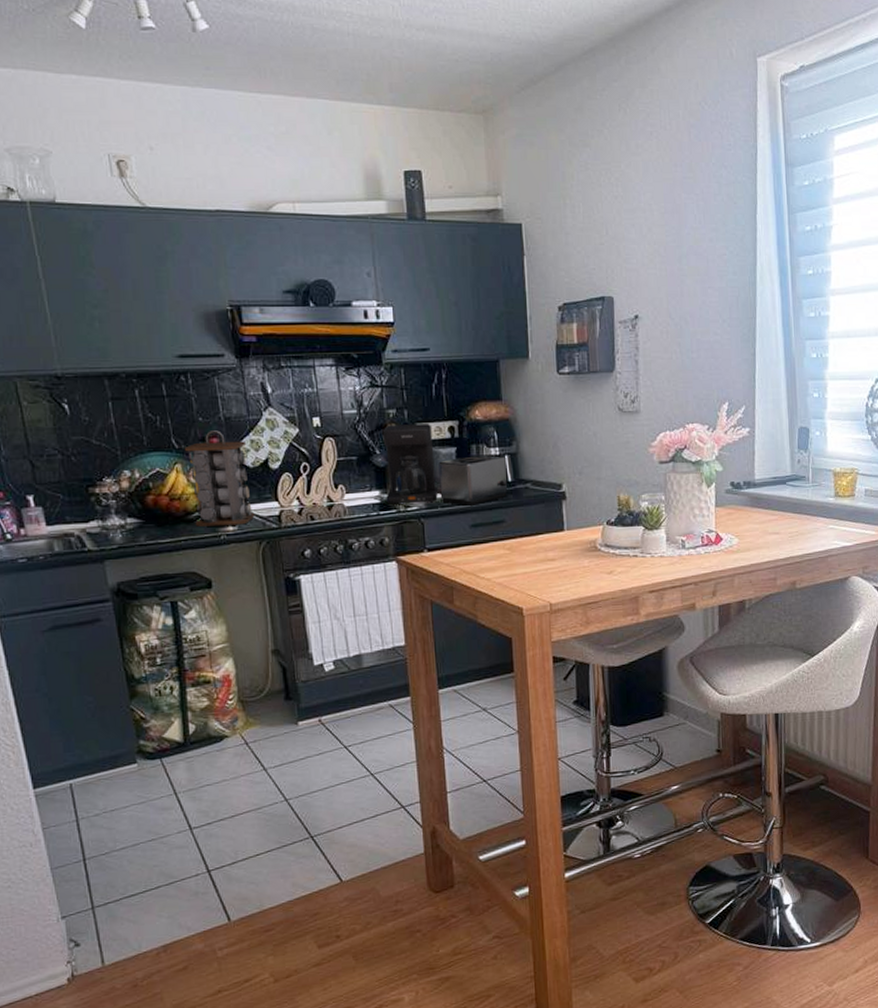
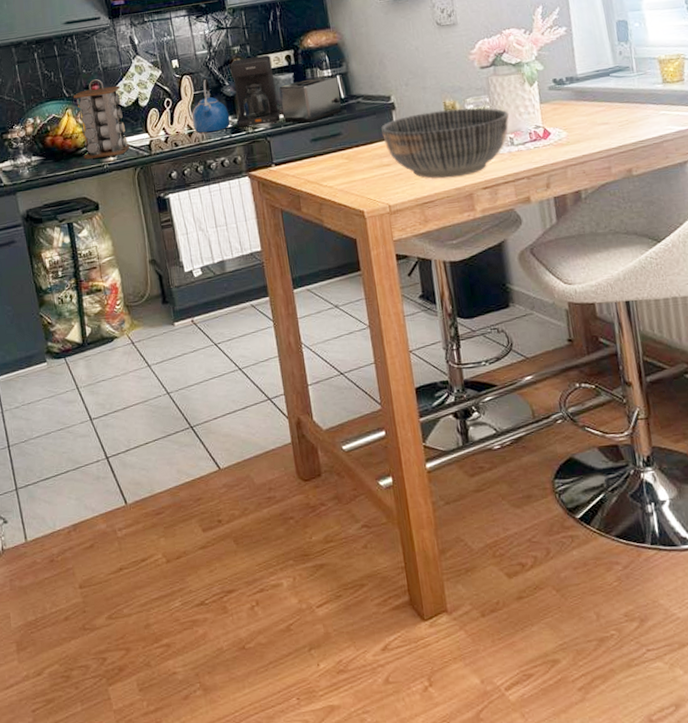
kettle: none [333,443,379,507] -> present [191,78,231,133]
bowl: none [548,504,684,578] -> present [380,107,510,178]

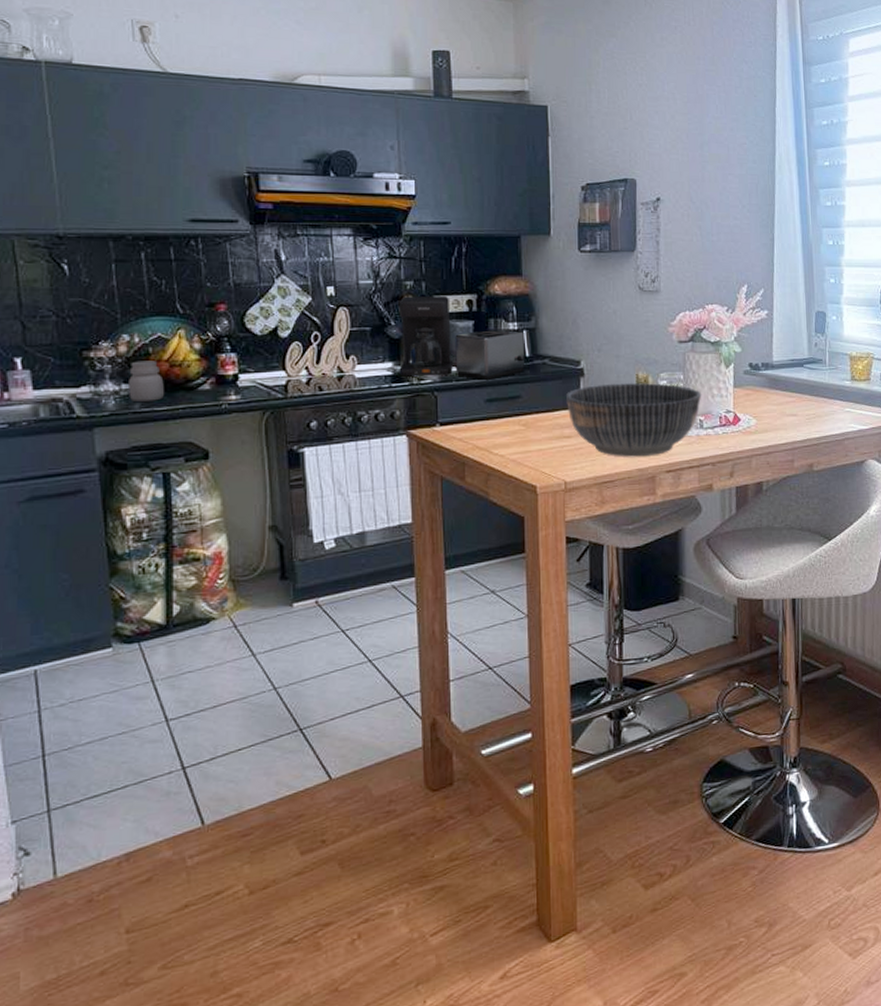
jar: none [36,136,62,170] -> present [129,361,164,403]
spice rack: present [72,78,130,159] -> none [189,295,260,396]
kettle: present [191,78,231,133] -> none [344,314,392,379]

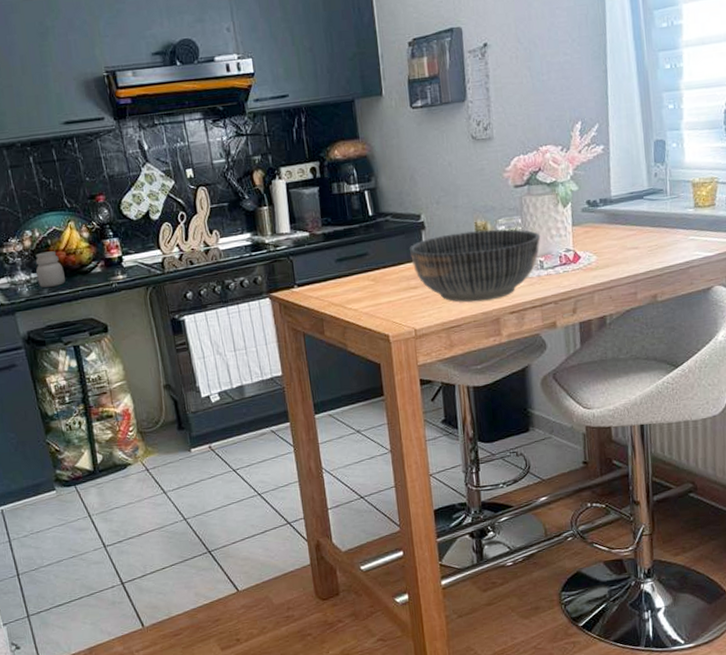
coffee maker: present [398,295,453,377] -> none [250,166,304,245]
toaster: present [455,329,526,380] -> none [303,192,370,242]

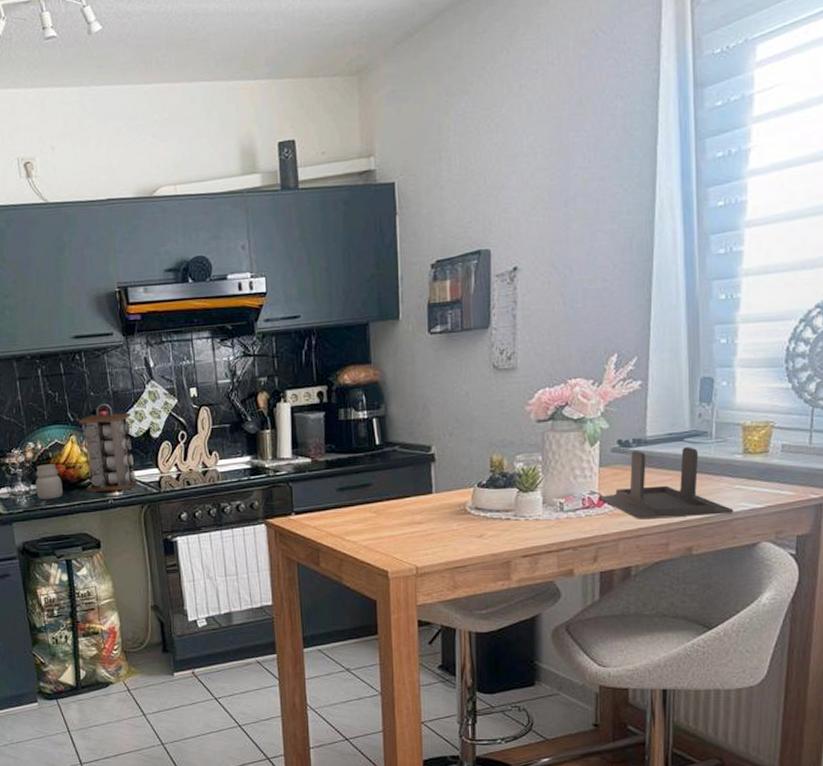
spice rack: none [75,187,141,277] -> present [78,403,138,493]
bowl: present [409,229,541,302] -> none [416,466,563,541]
napkin holder: none [574,204,690,272] -> present [599,447,734,520]

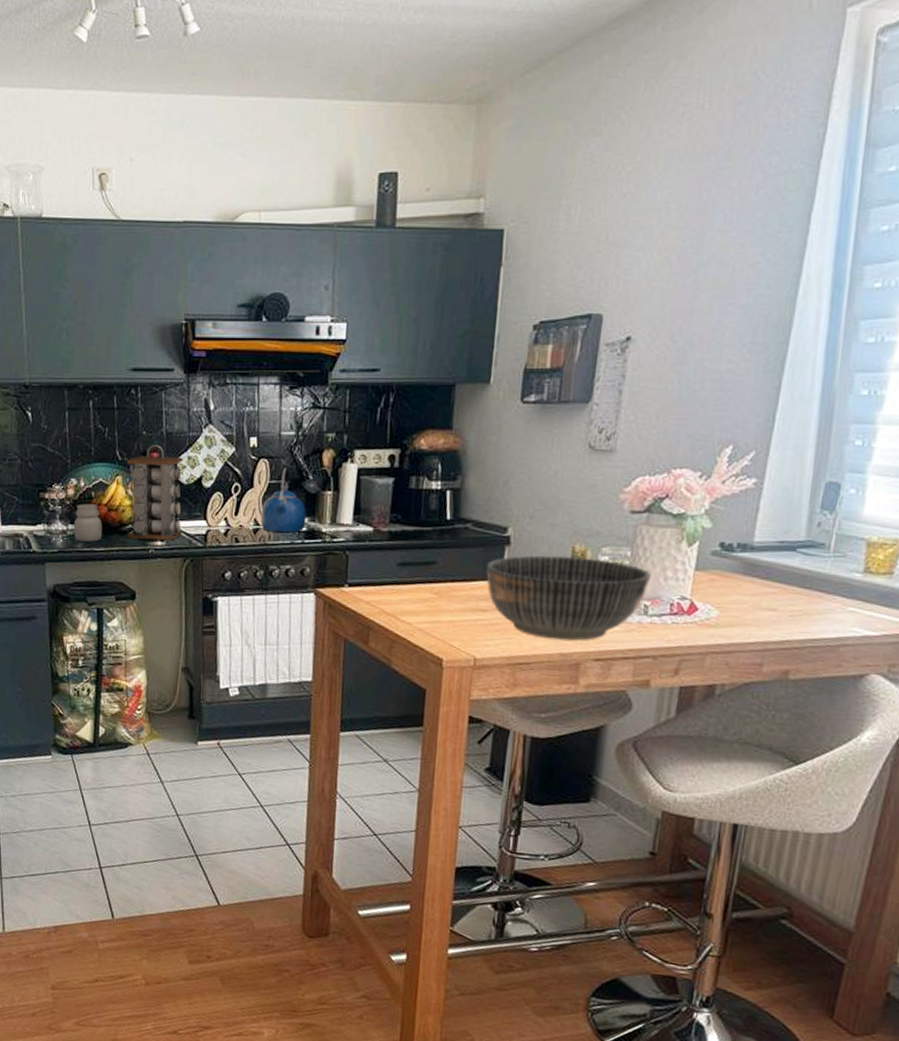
kettle: none [207,411,250,473] -> present [260,466,307,533]
bowl: none [416,466,563,541] -> present [485,555,652,640]
napkin holder: present [599,447,734,520] -> none [690,557,844,638]

